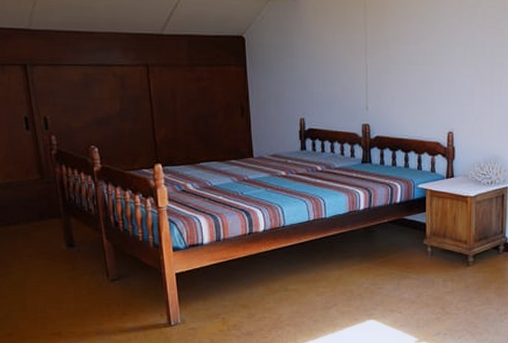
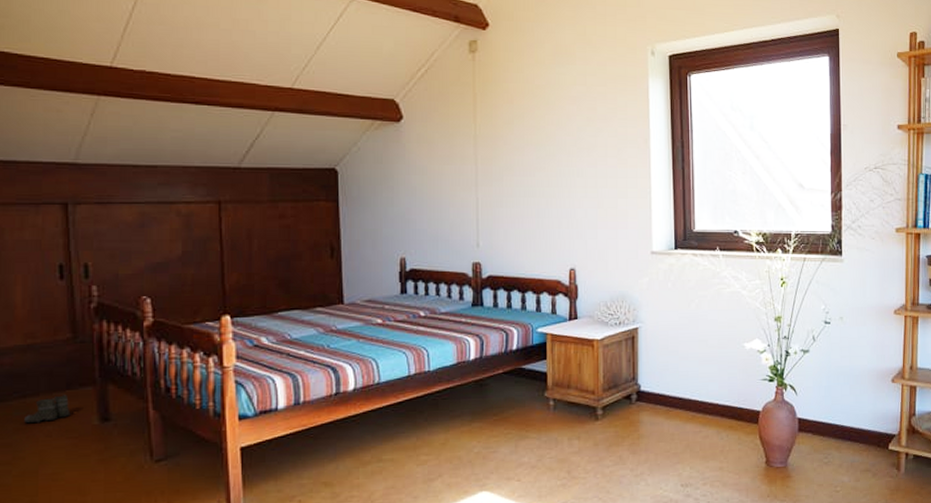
boots: none [11,224,44,246] -> present [24,395,71,424]

